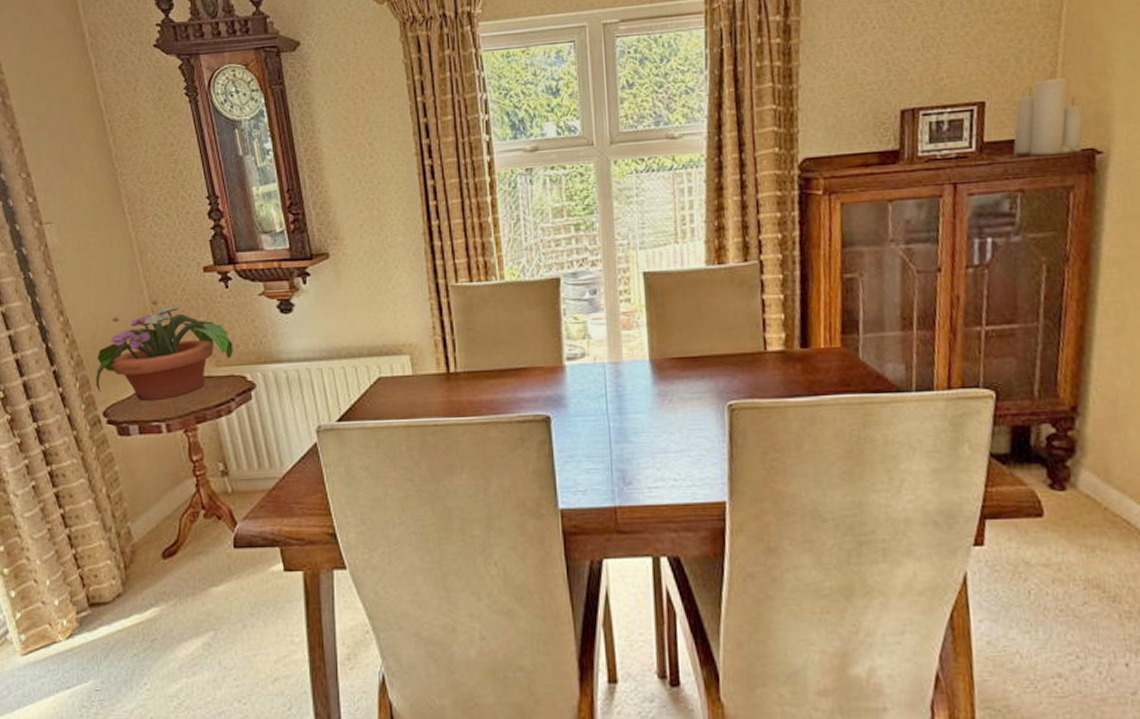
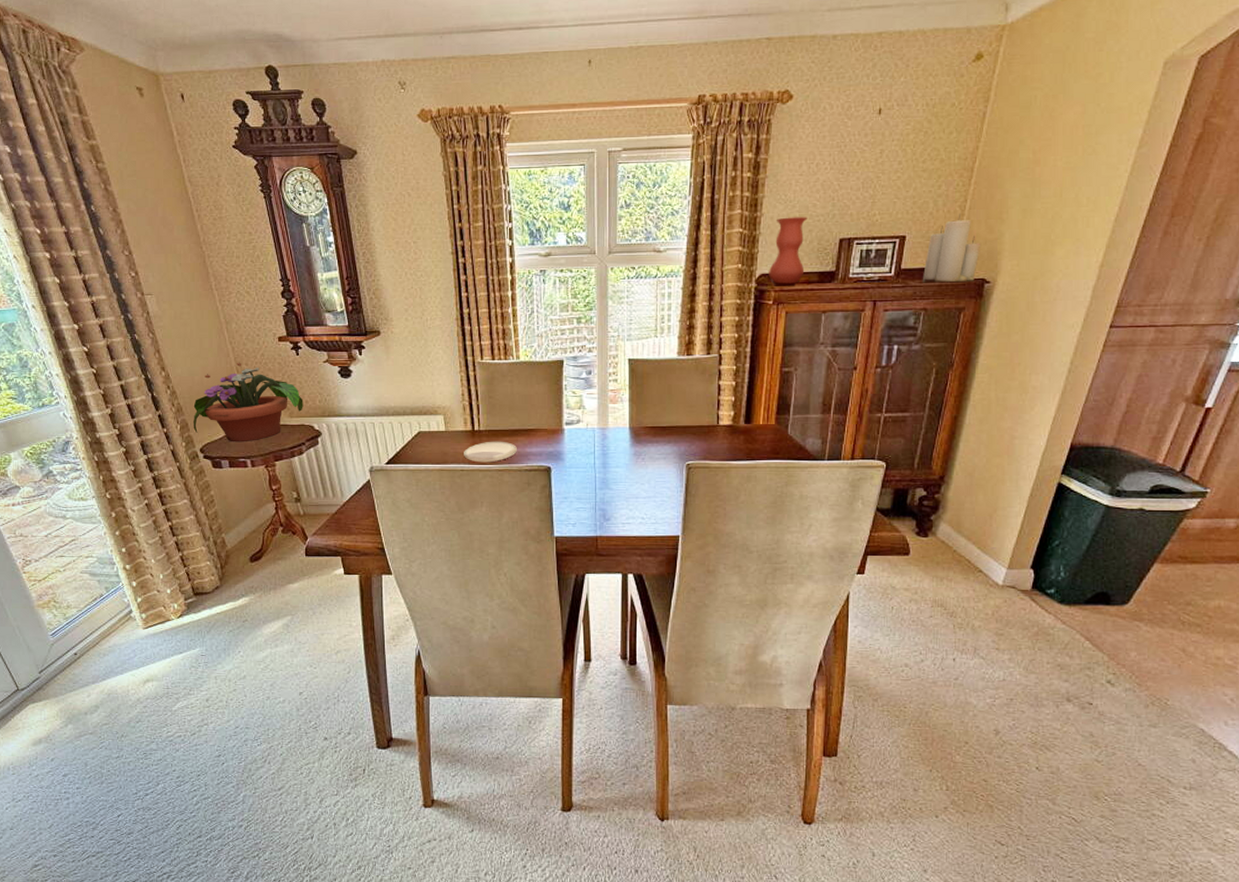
plate: none [437,385,505,415] -> present [464,441,517,463]
vase: none [814,86,860,174] -> present [769,217,807,288]

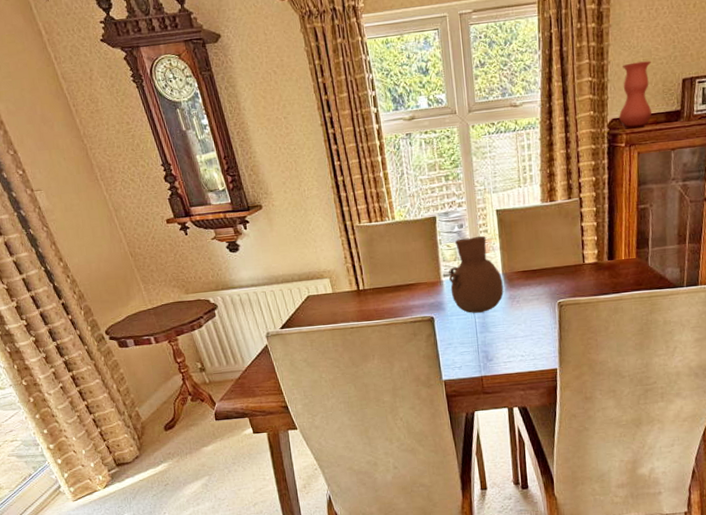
potted flower: present [193,362,303,441] -> none [94,246,198,322]
plate: present [464,441,517,463] -> none [352,297,401,319]
vase: none [572,384,629,467] -> present [449,235,504,313]

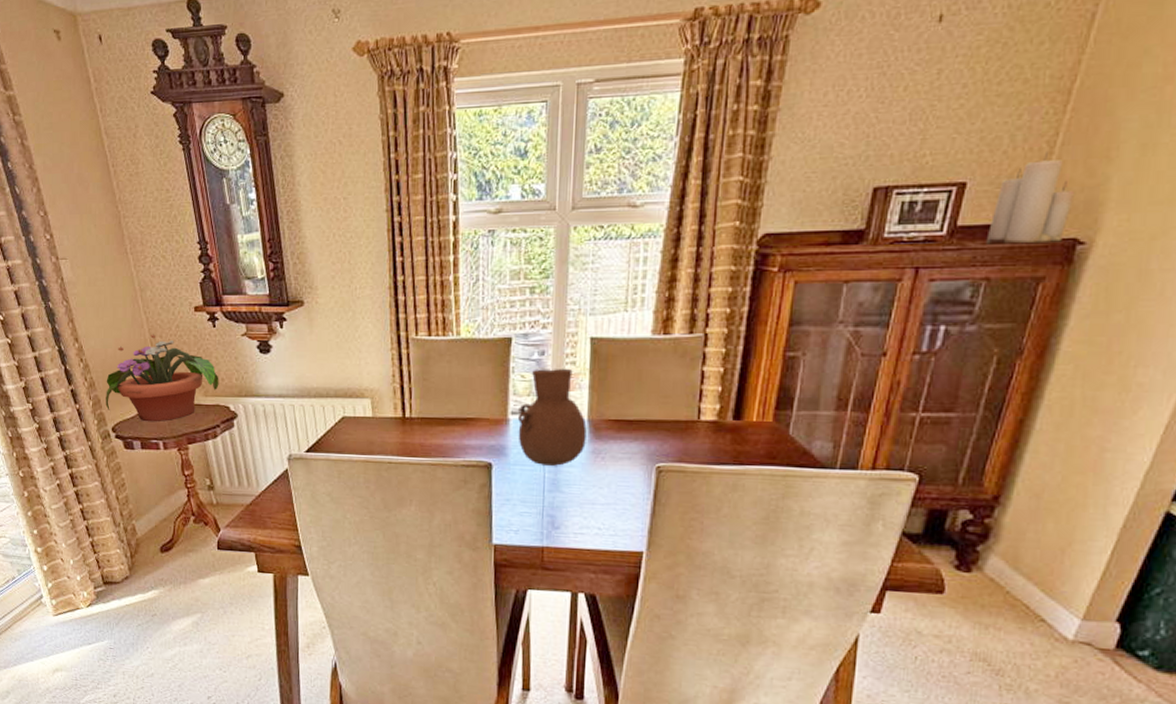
potted flower: none [94,246,198,322] -> present [105,334,219,421]
vase: present [619,61,652,130] -> none [775,160,831,251]

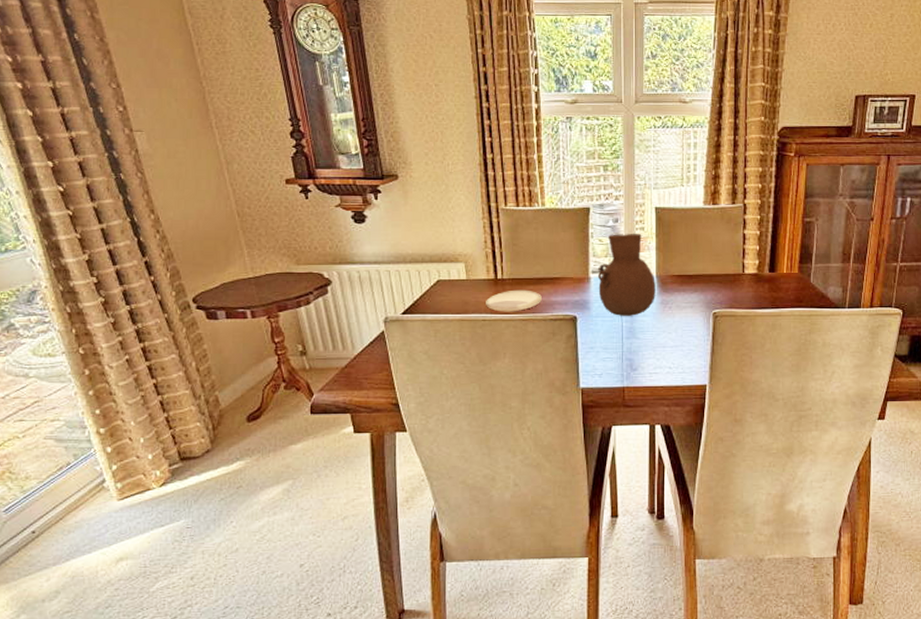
potted flower: present [105,334,219,421] -> none [185,205,312,290]
plate: none [392,430,453,455] -> present [486,290,542,312]

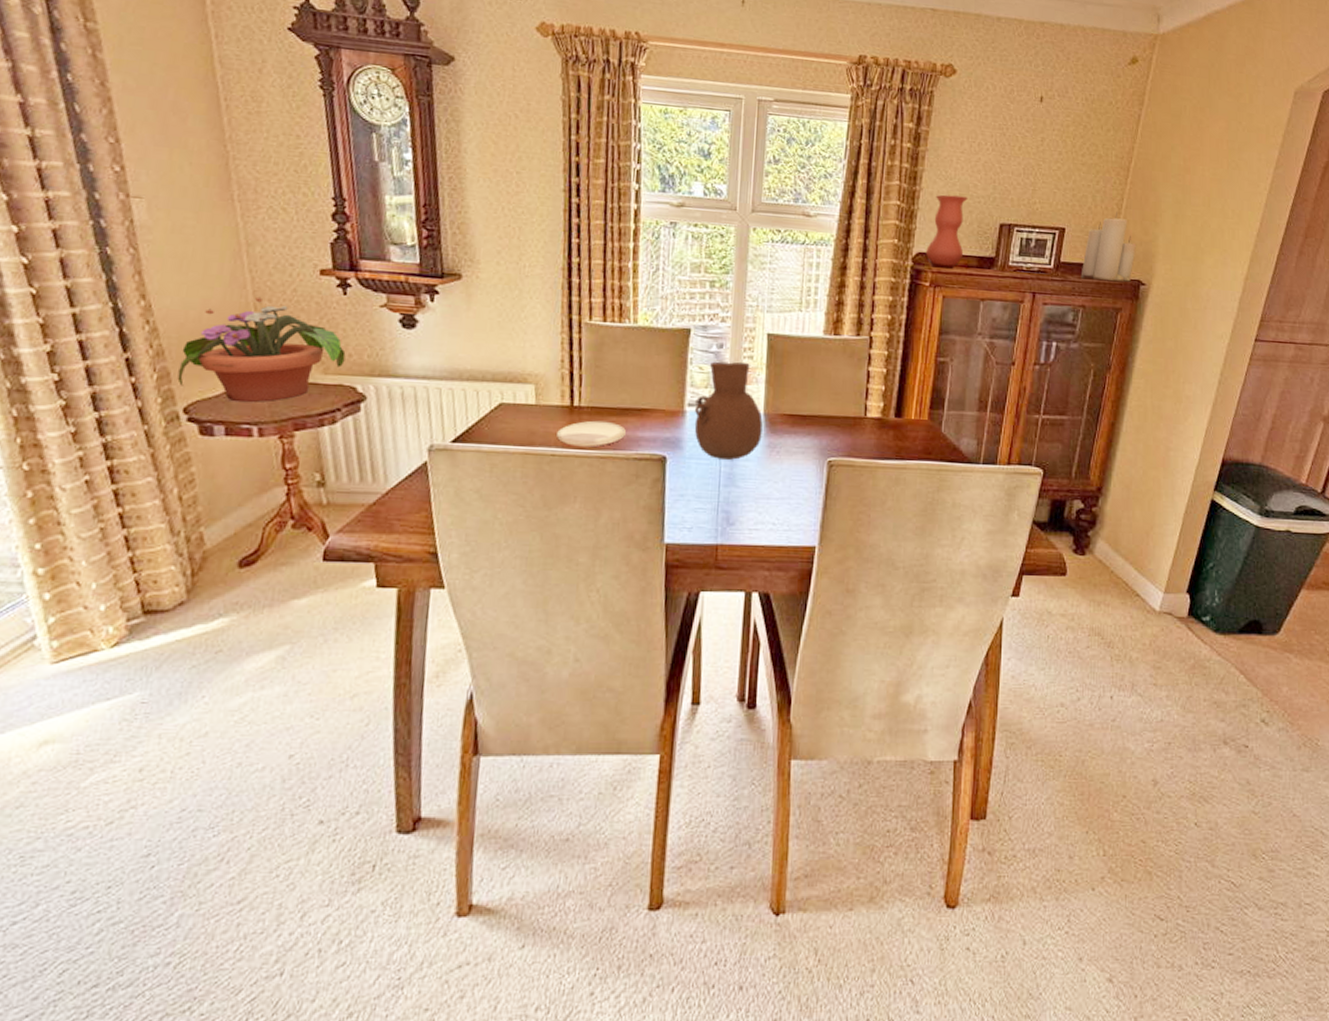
potted flower: none [185,205,312,290] -> present [177,296,346,402]
vase: none [790,73,825,140] -> present [926,194,968,270]

